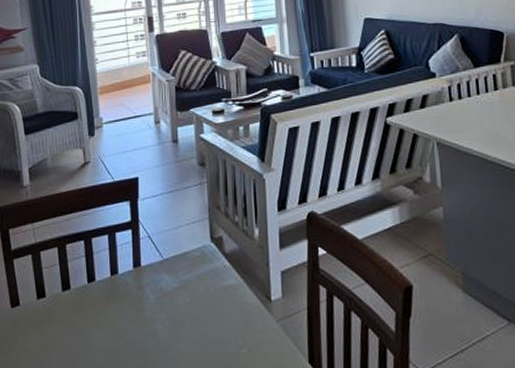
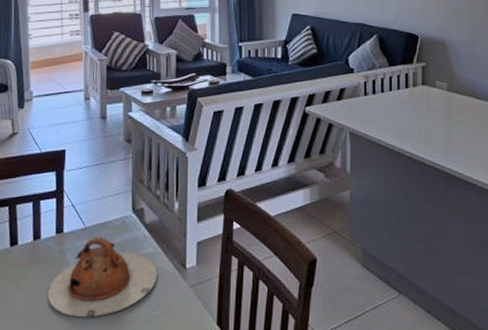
teapot: none [128,269,242,357] -> present [47,237,158,317]

